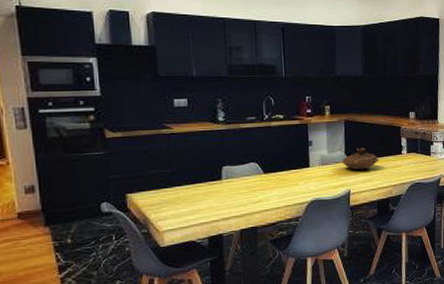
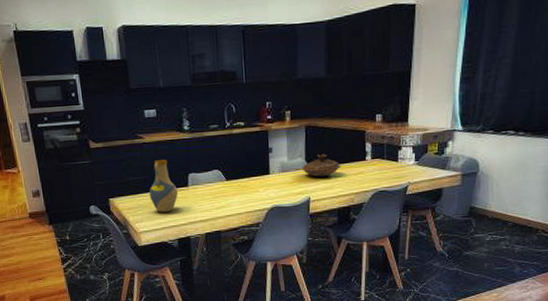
vase: none [176,151,210,209] -> present [149,160,179,213]

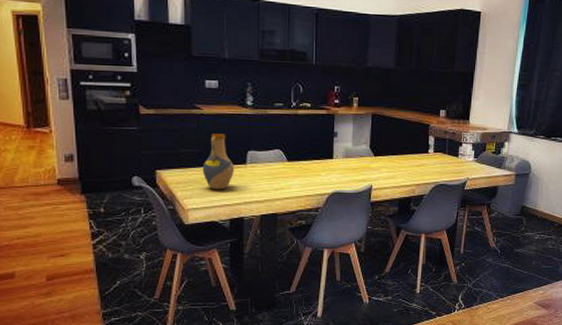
decorative bowl: present [302,154,341,177] -> none [366,143,404,166]

